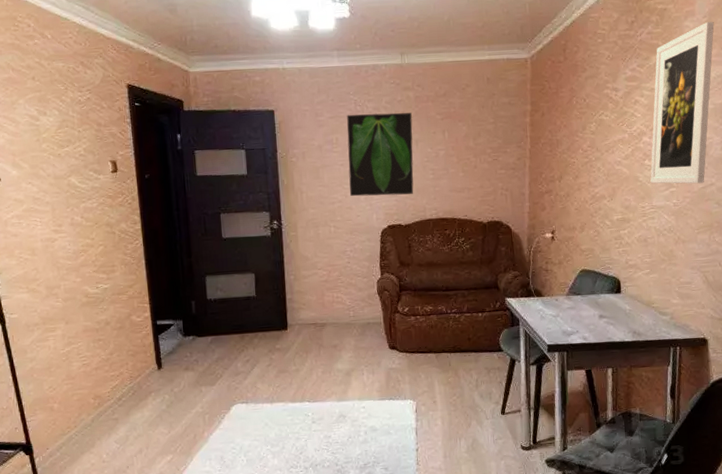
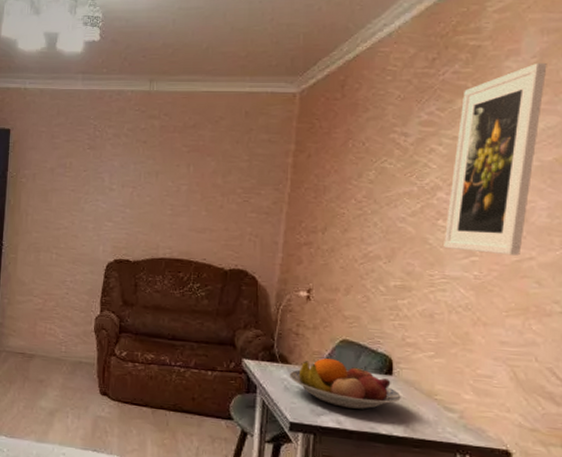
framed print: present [347,112,414,197] -> none [78,139,155,230]
fruit bowl: none [543,287,628,326] -> present [289,358,401,409]

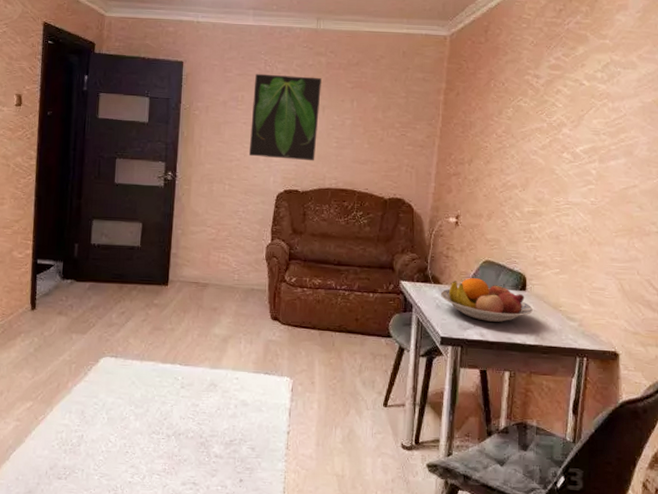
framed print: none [78,139,155,230] -> present [249,73,322,161]
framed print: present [444,62,547,256] -> none [567,17,648,184]

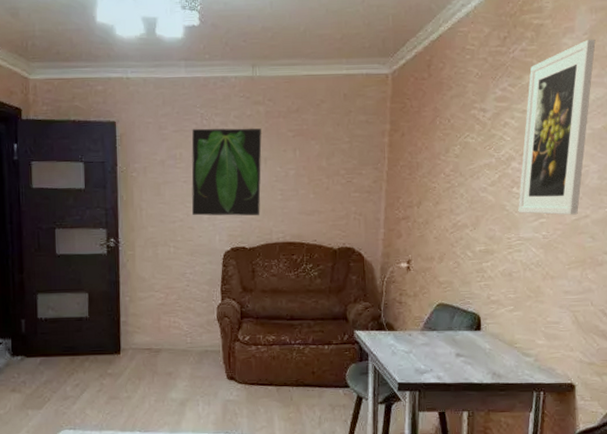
fruit bowl: present [440,278,533,322] -> none [395,322,488,364]
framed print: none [567,17,648,184] -> present [518,39,596,215]

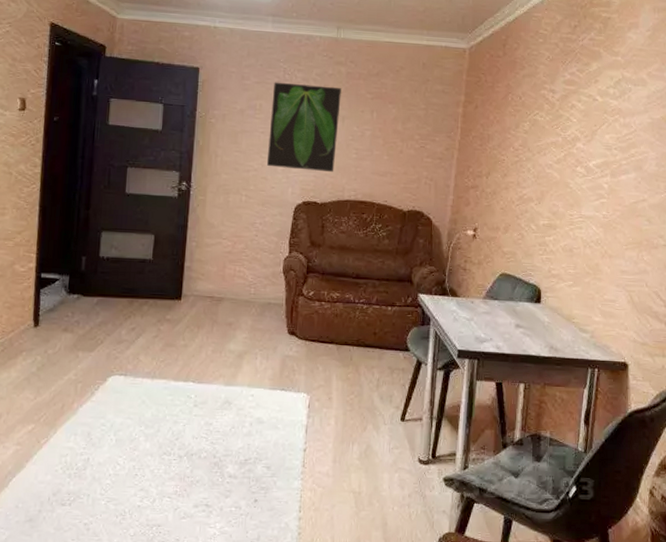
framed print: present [518,39,596,215] -> none [581,35,657,198]

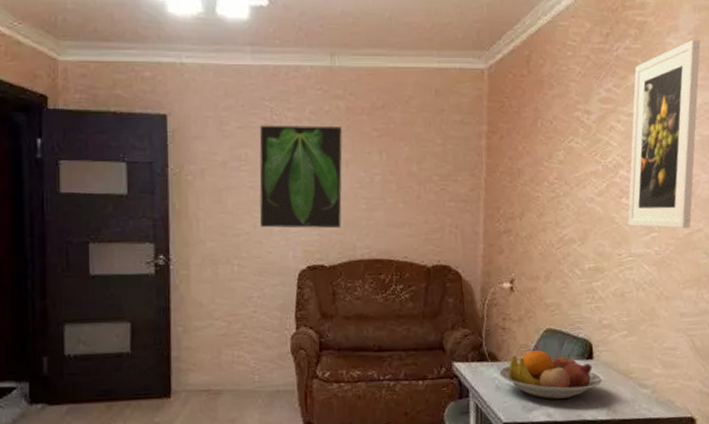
fruit bowl: none [457,291,547,334] -> present [499,350,602,399]
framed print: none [581,35,657,198] -> present [628,39,701,229]

